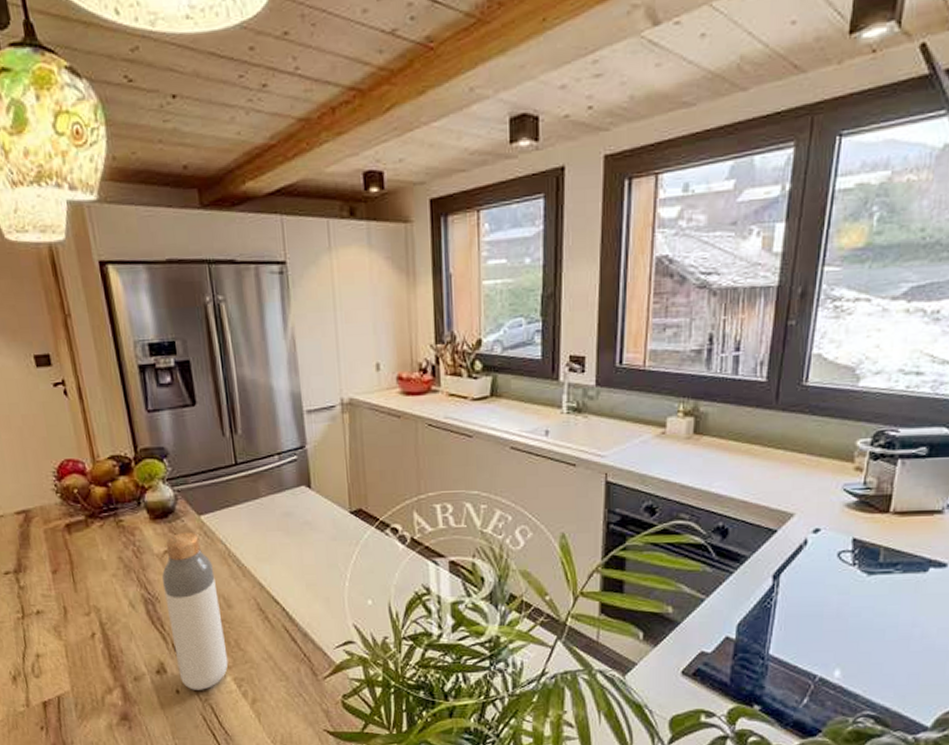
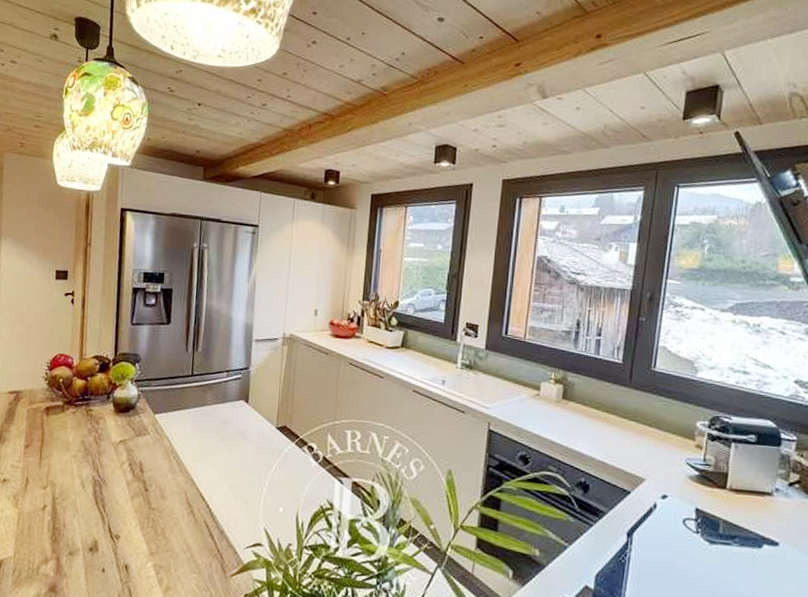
bottle: present [162,532,229,690] -> none [108,426,157,572]

